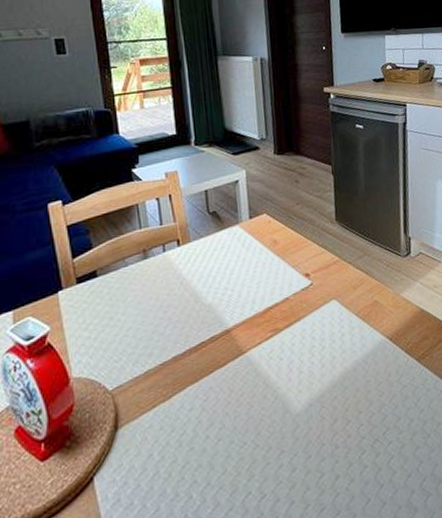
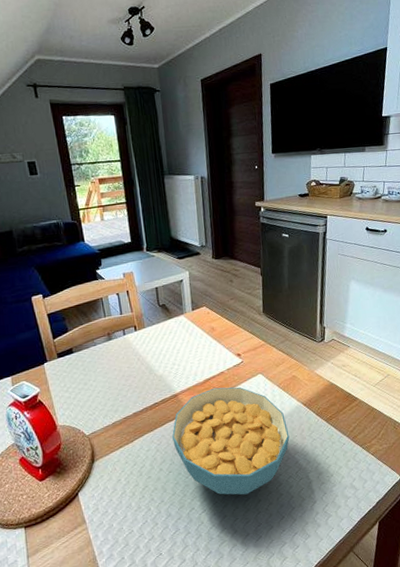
cereal bowl: none [222,317,374,471] -> present [171,387,290,495]

